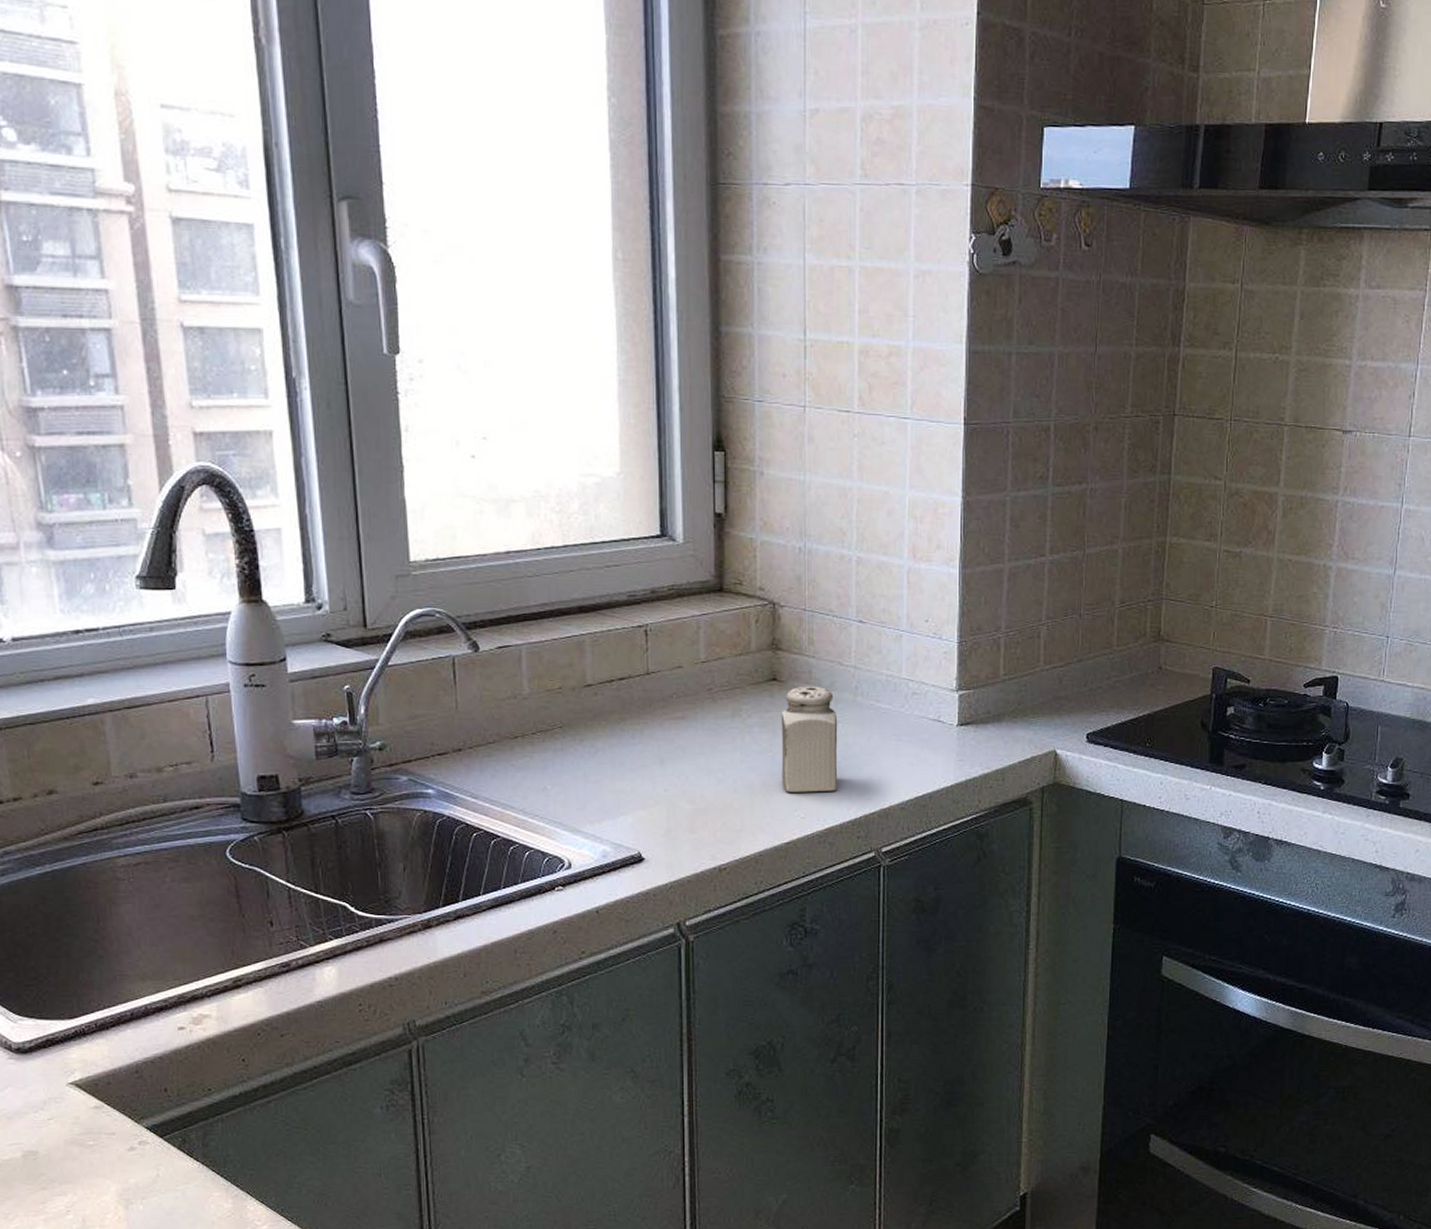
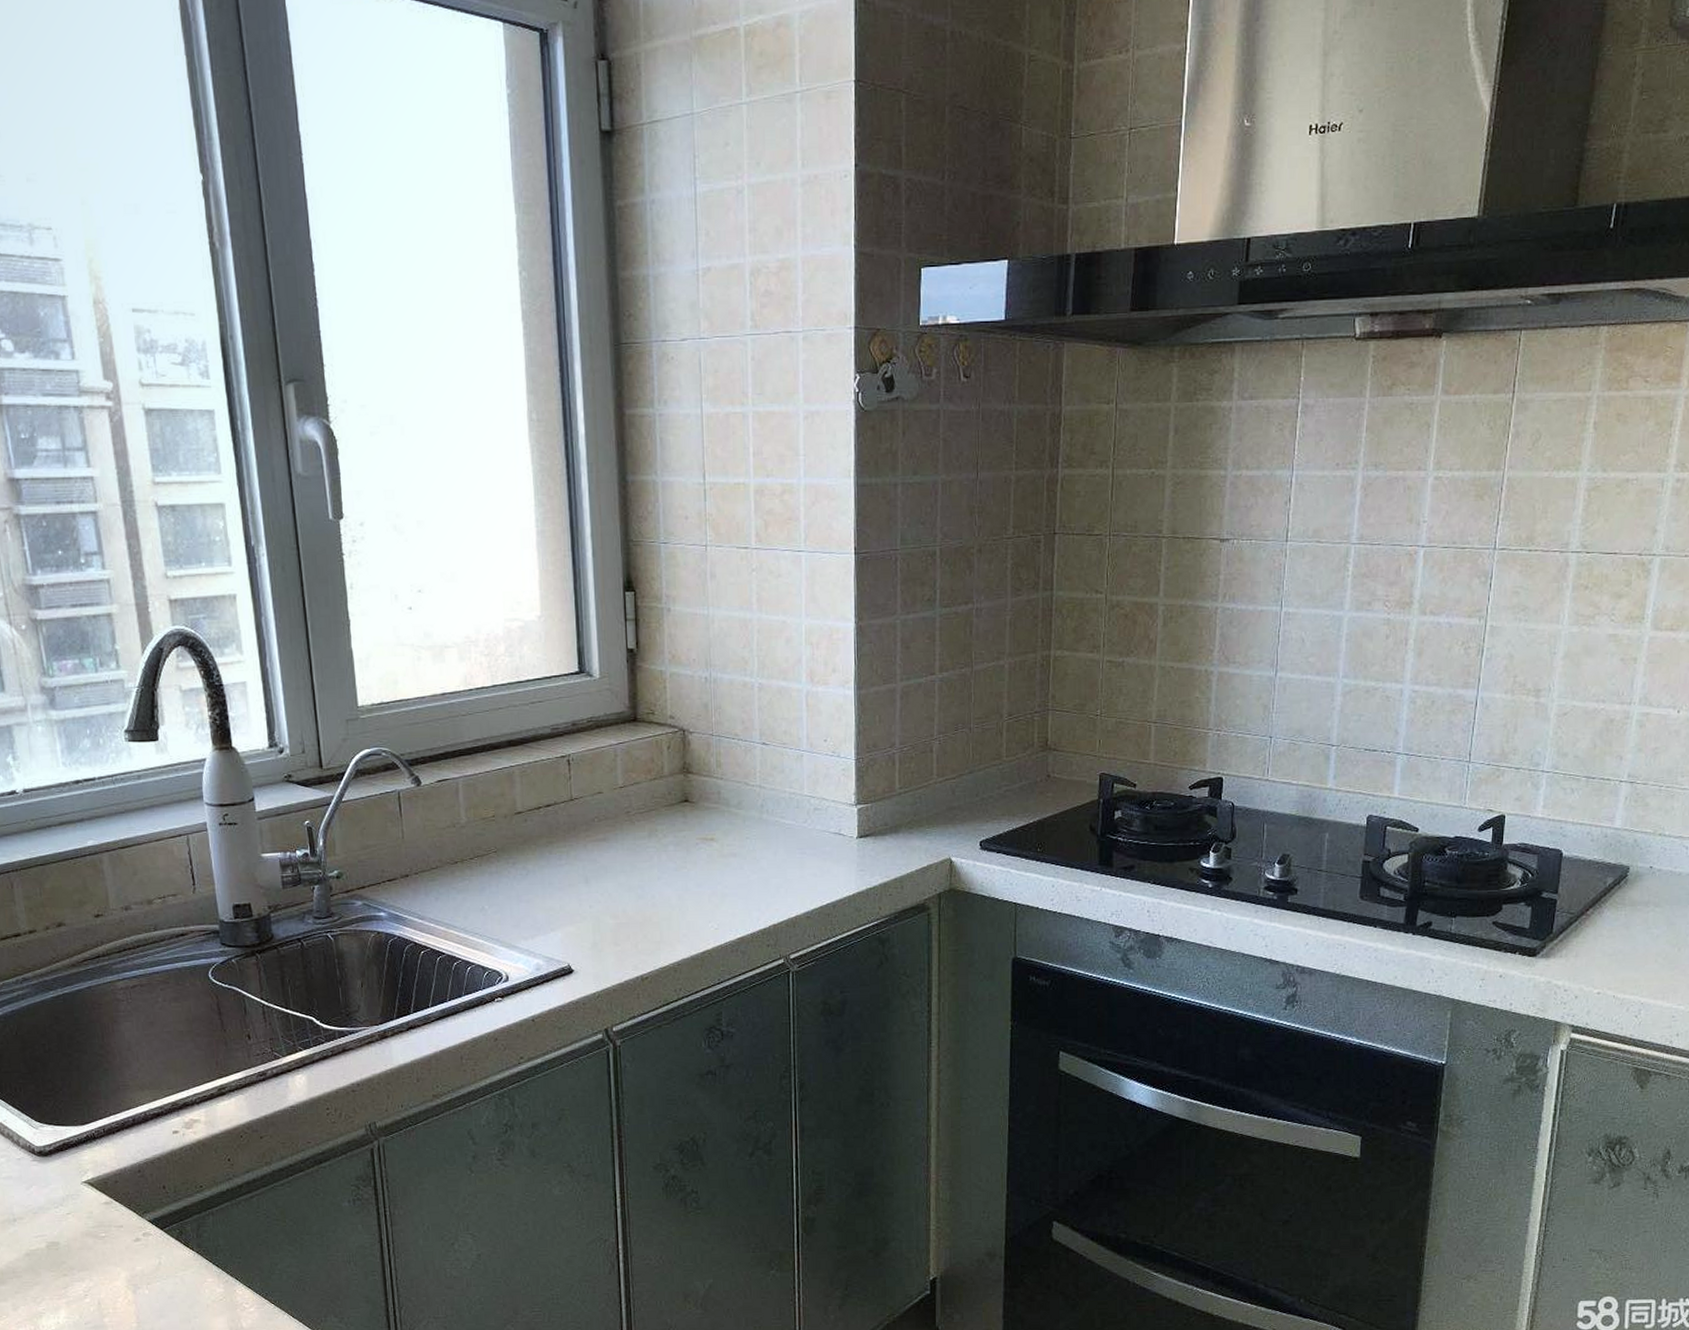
salt shaker: present [781,686,838,792] -> none [693,805,748,905]

